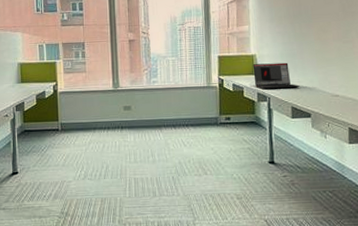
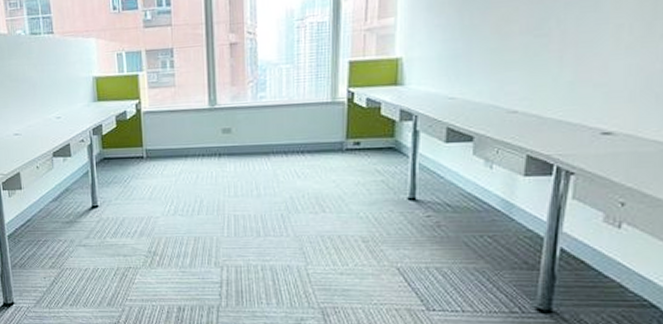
laptop: present [253,62,300,90] -> none [396,67,462,105]

